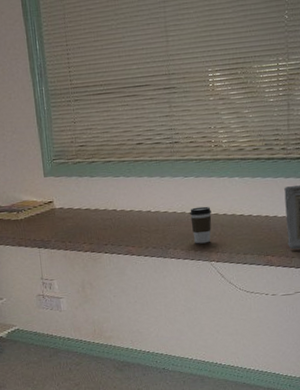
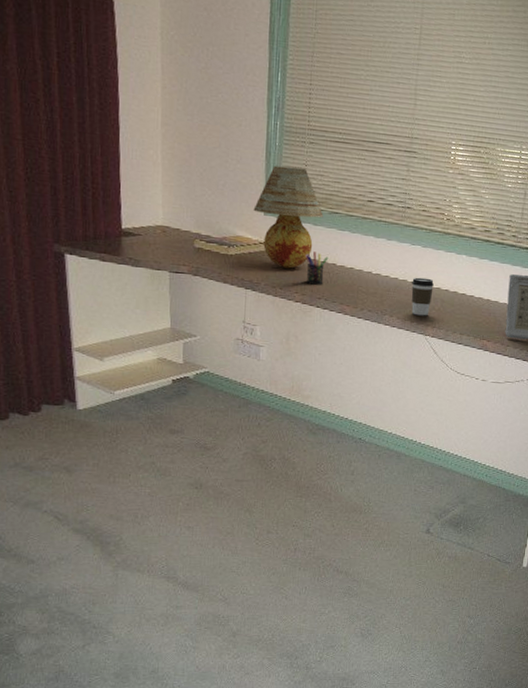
table lamp: none [34,126,98,223] -> present [253,165,323,269]
pen holder: none [87,201,109,233] -> present [306,251,329,285]

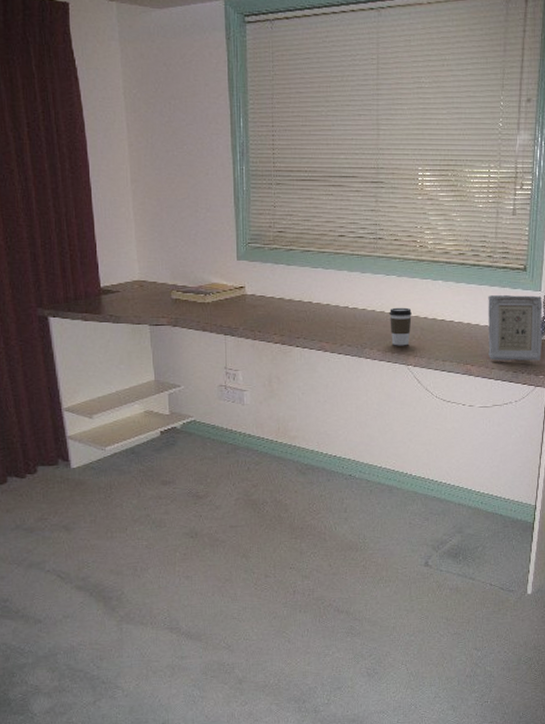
table lamp: present [253,165,323,269] -> none [226,210,296,311]
pen holder: present [306,251,329,285] -> none [281,291,304,325]

